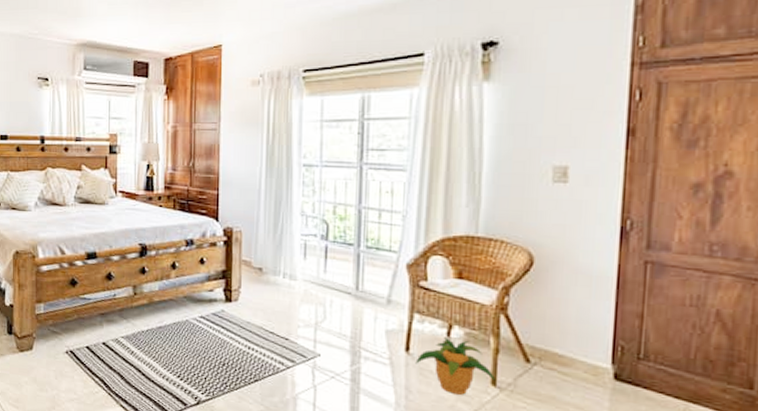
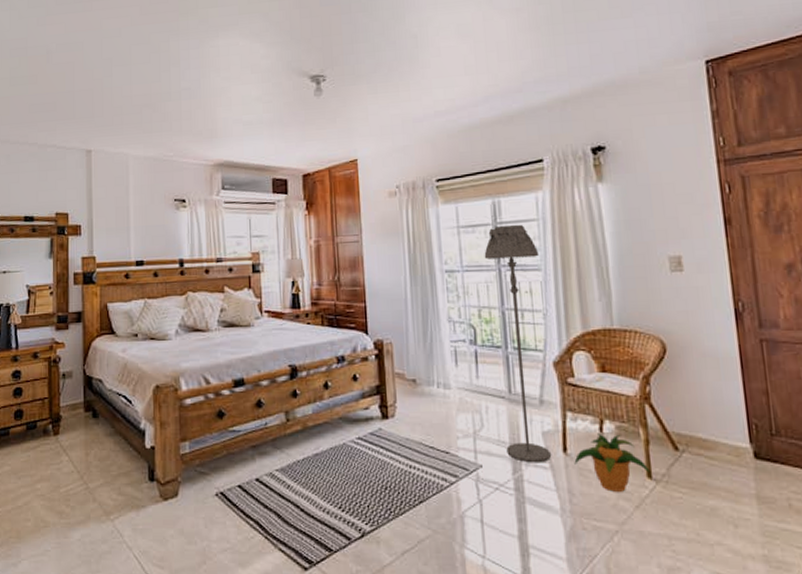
floor lamp: none [346,121,407,359] -> present [484,224,551,463]

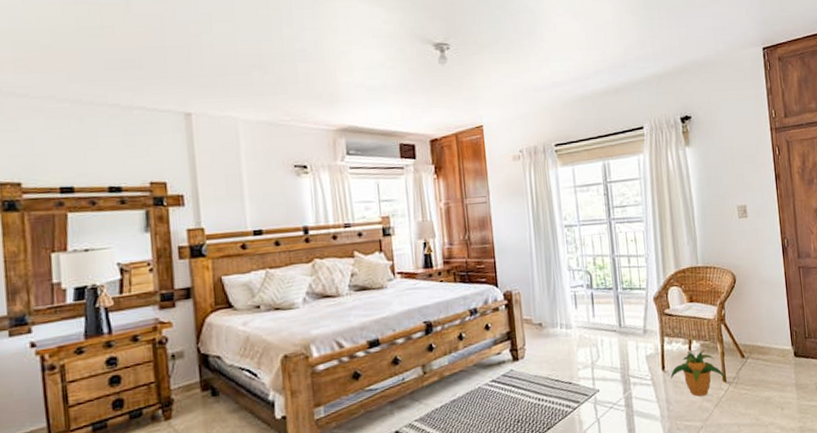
floor lamp: present [484,224,551,463] -> none [597,183,653,383]

